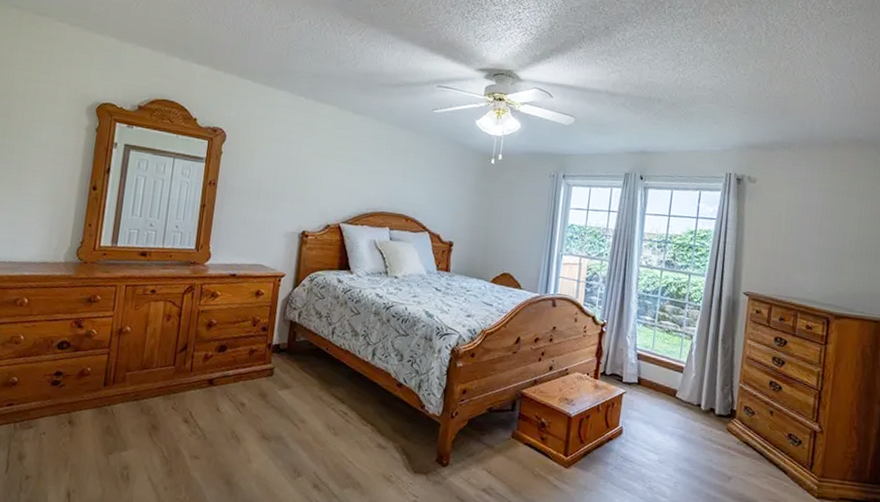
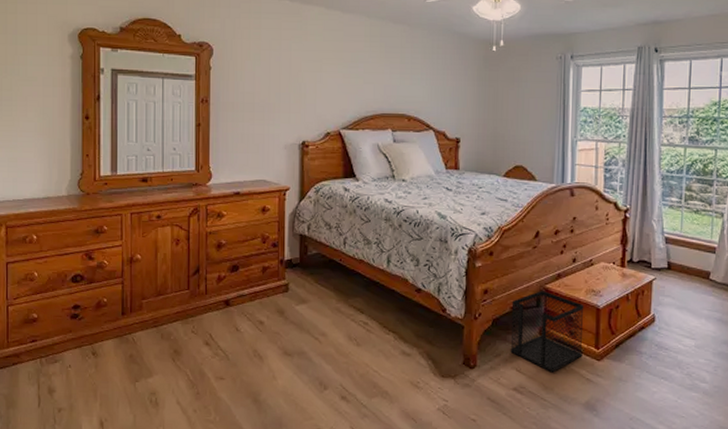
wastebasket: none [482,395,557,477] -> present [510,291,584,373]

